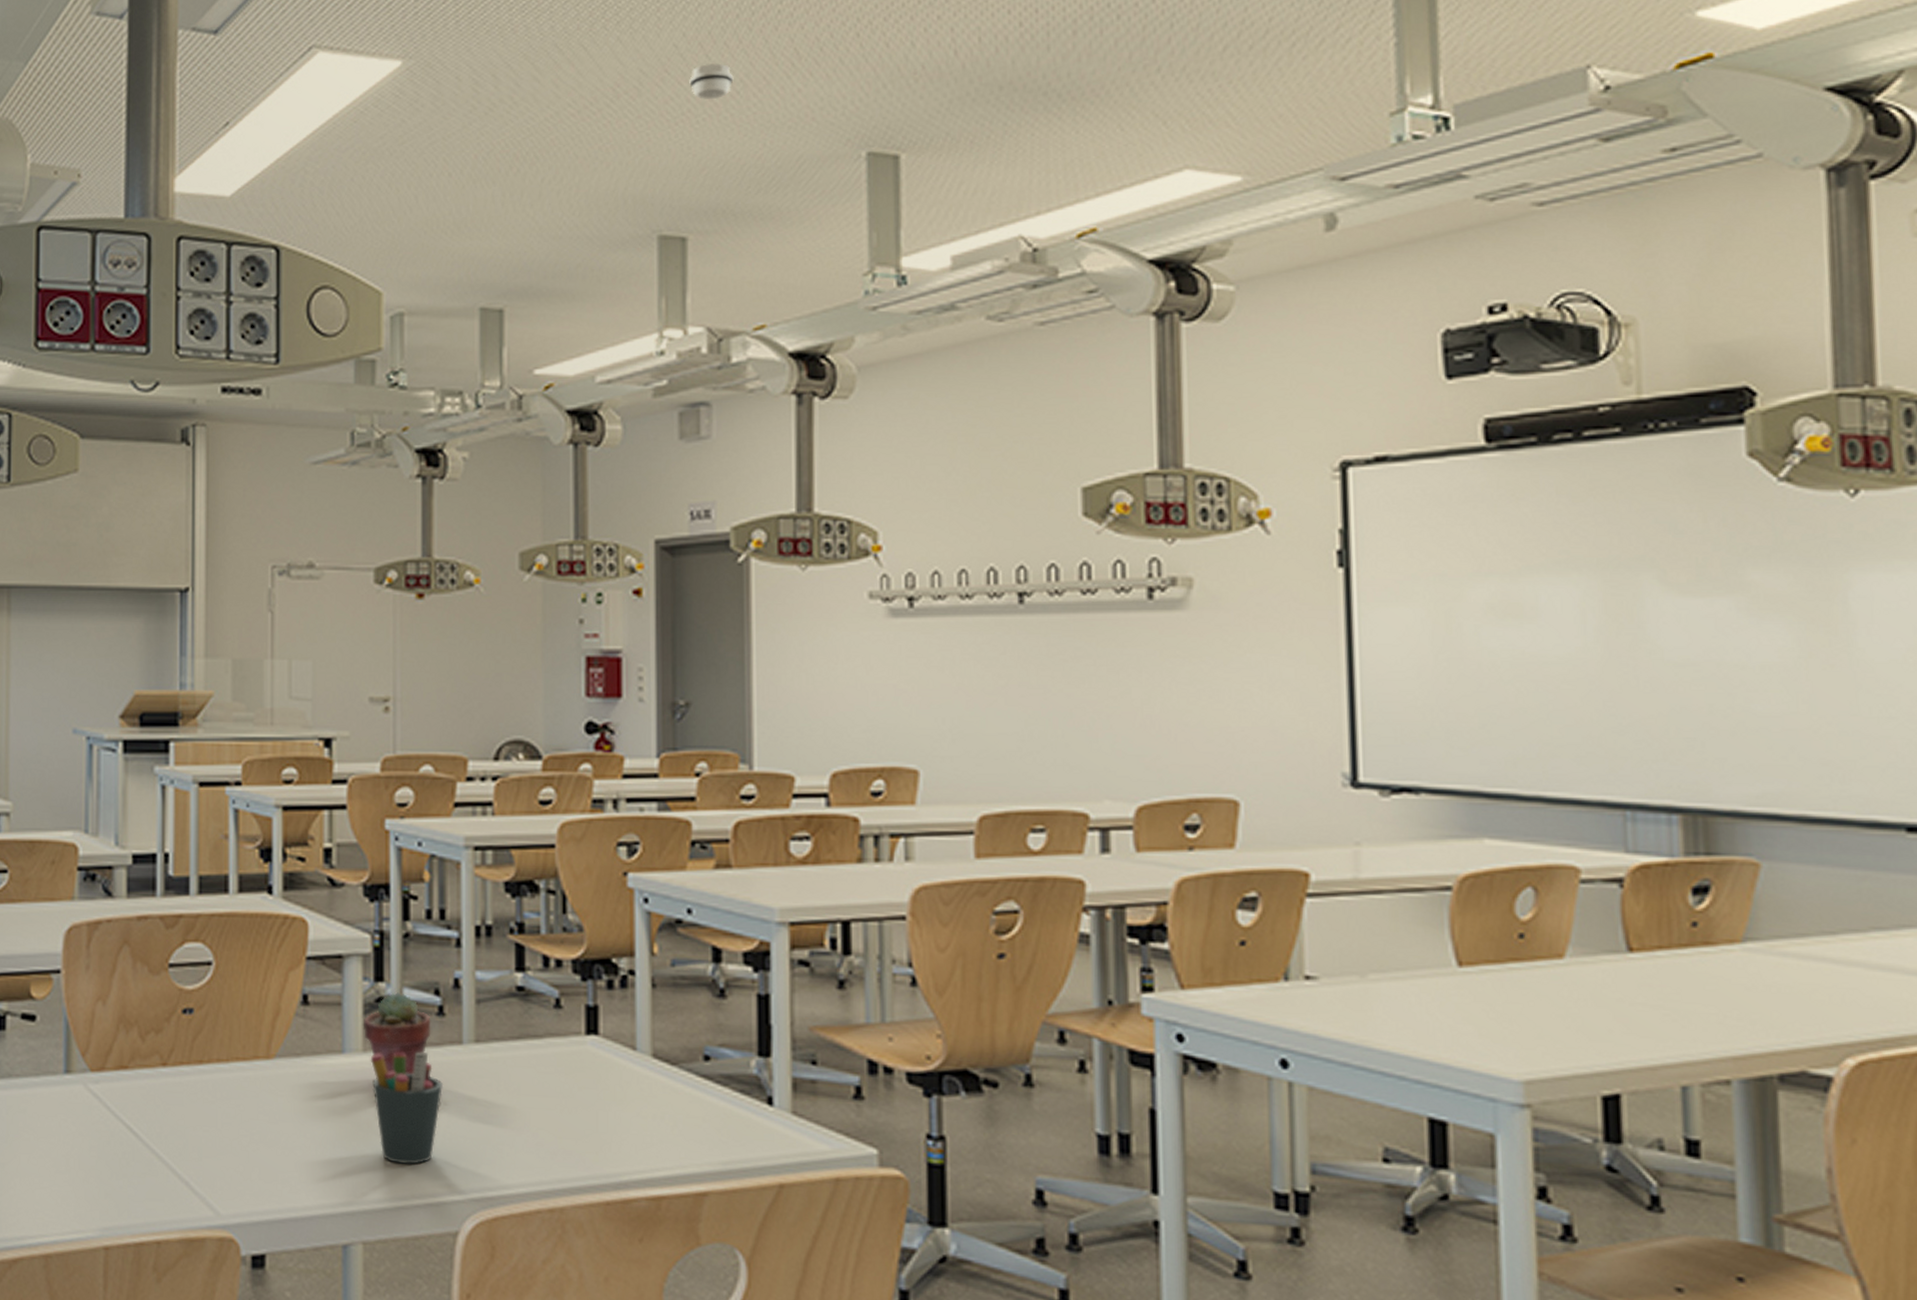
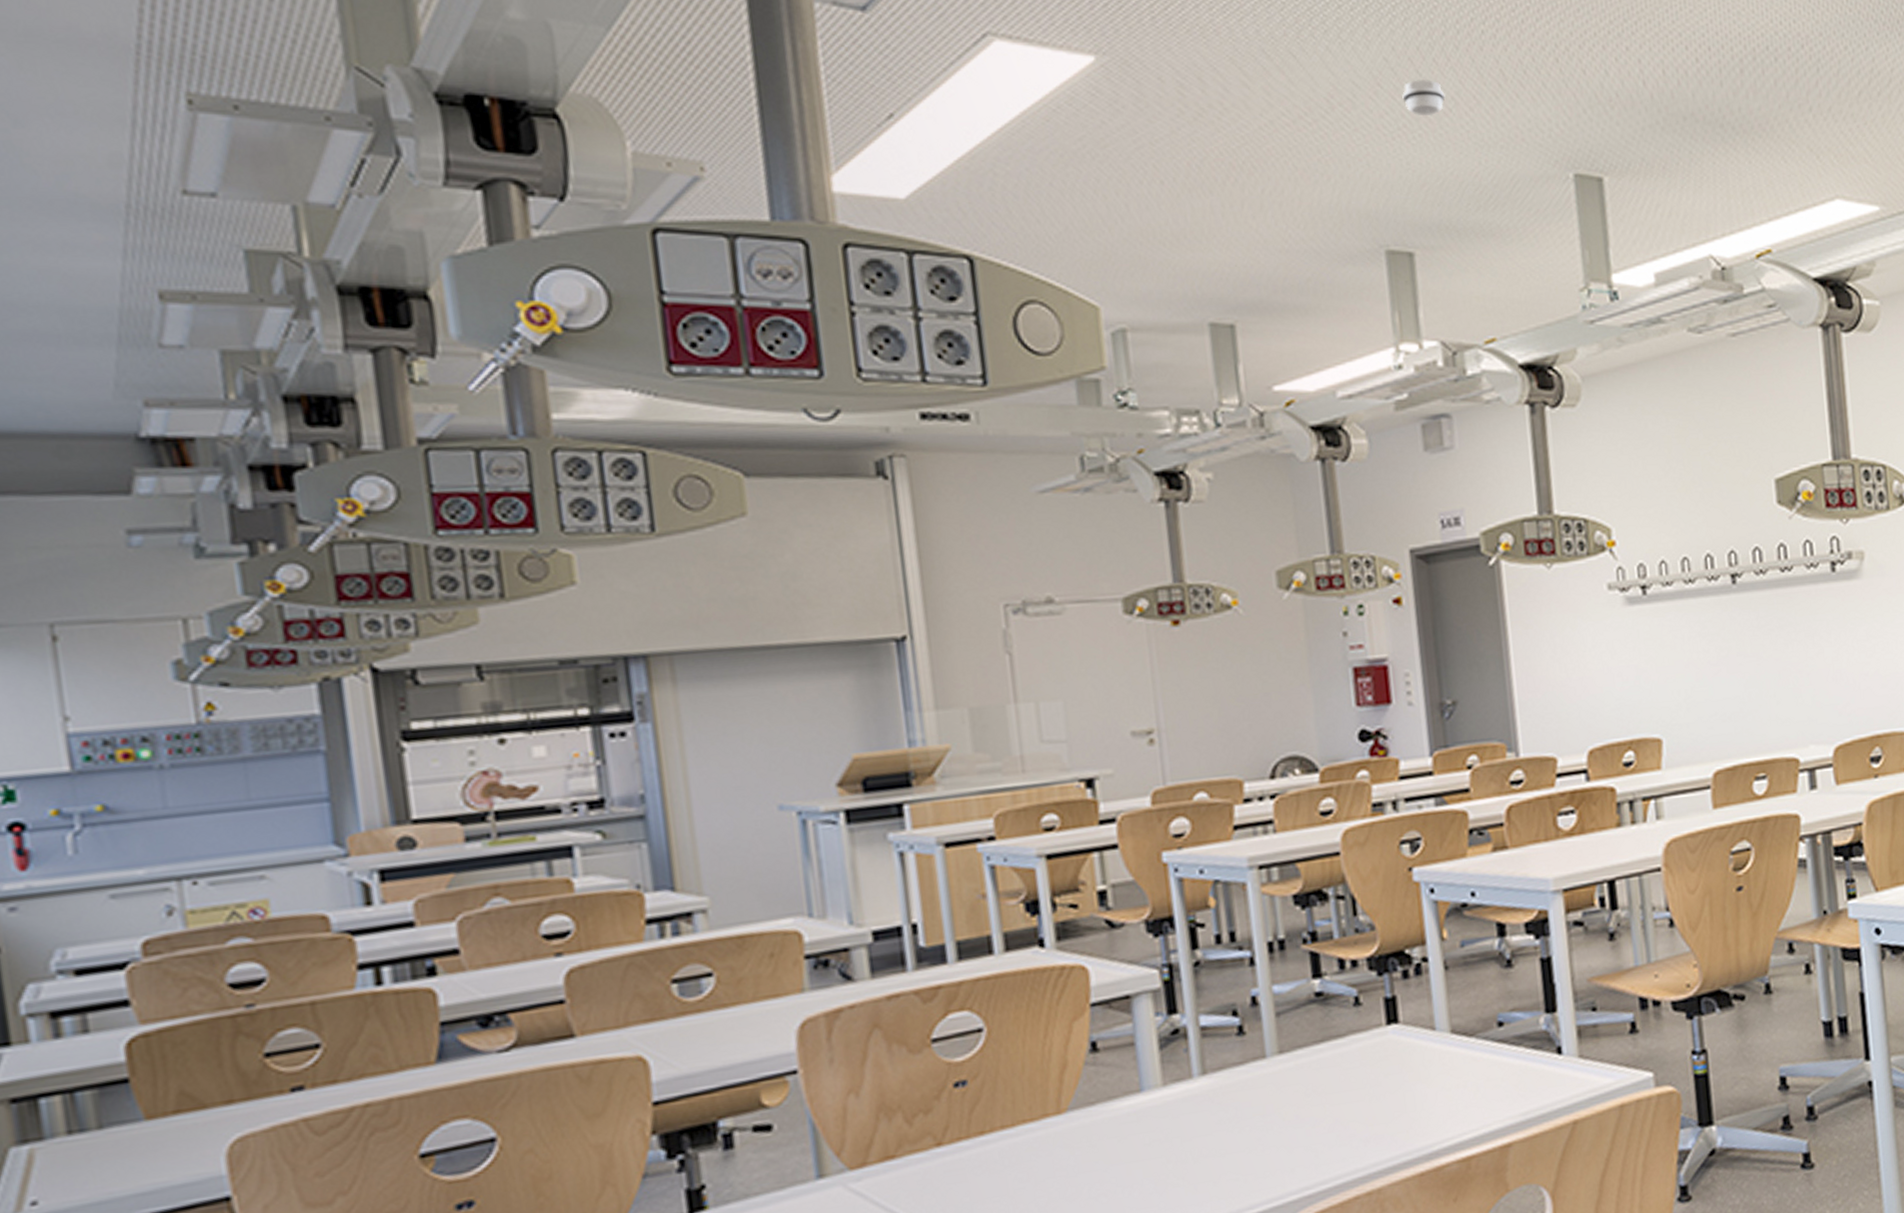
potted succulent: present [363,992,431,1075] -> none [1159,1020,1233,1102]
pen holder: present [370,1051,444,1165] -> none [1171,1072,1251,1187]

